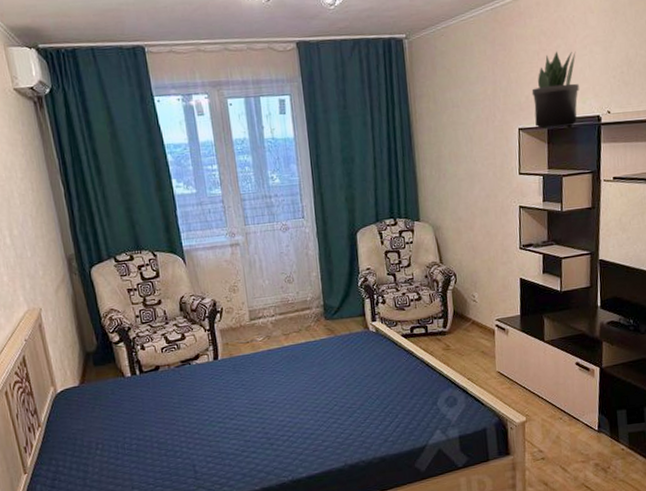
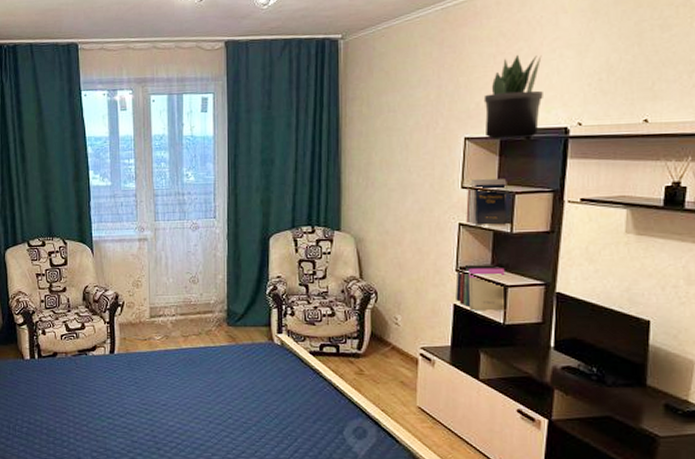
books: none [520,237,562,283] -> present [455,261,506,311]
books: none [524,163,558,207] -> present [466,178,508,225]

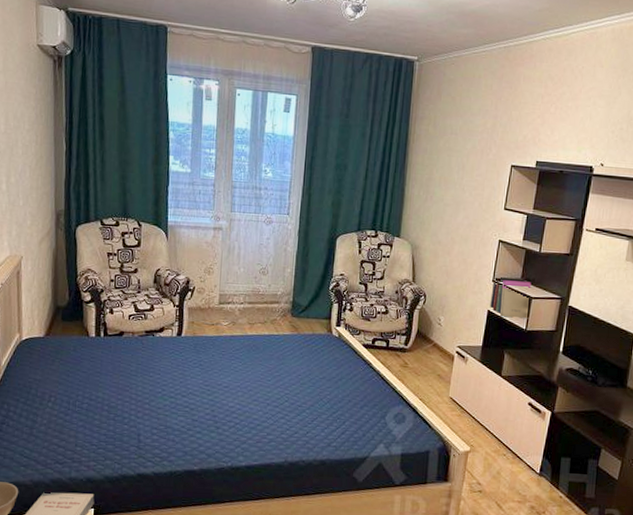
books: present [466,178,508,225] -> none [505,202,541,245]
planter: present [483,54,543,140] -> none [528,97,580,172]

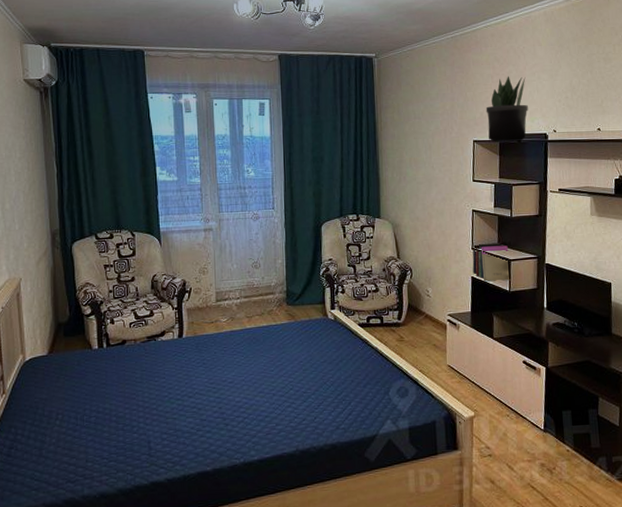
planter: none [528,97,580,172] -> present [485,76,528,142]

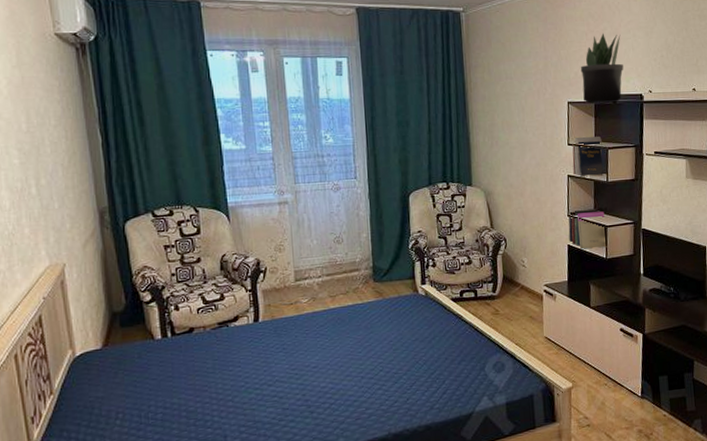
books: none [477,173,508,211] -> present [572,136,604,176]

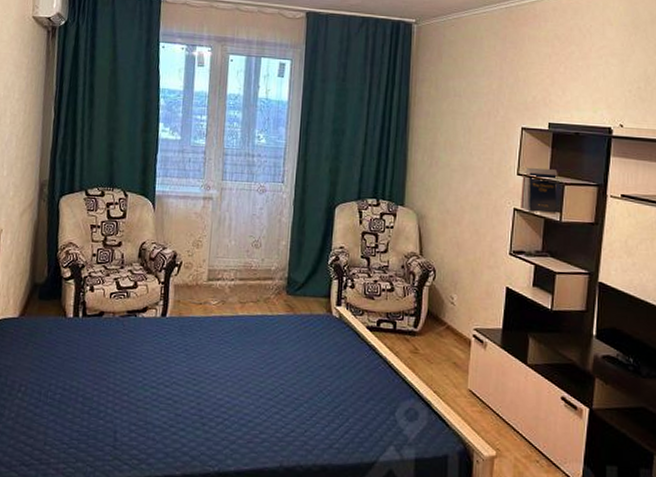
books: present [568,206,607,250] -> none [508,247,554,297]
planter: present [580,33,624,104] -> none [539,57,591,134]

